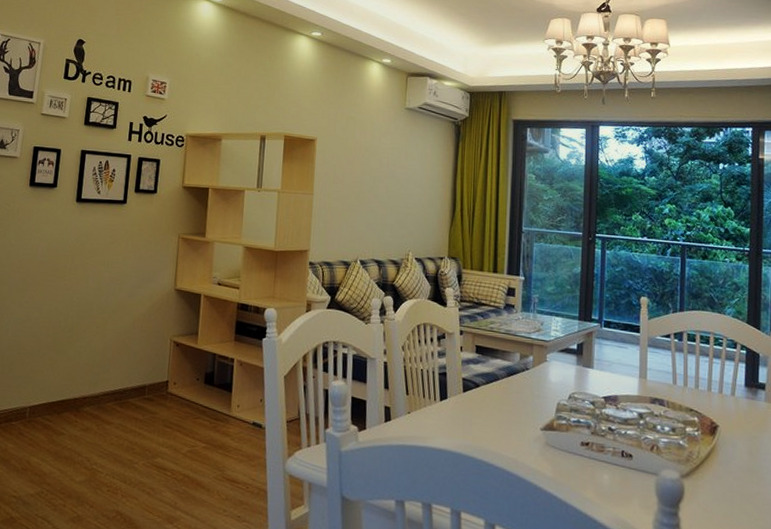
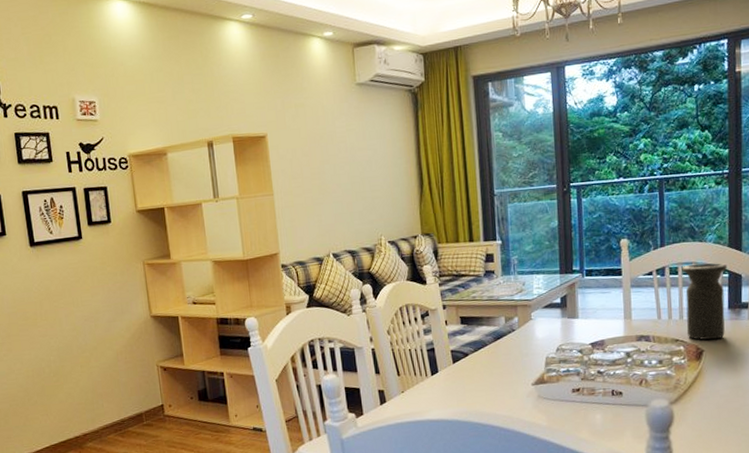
vase: none [700,334,746,417] -> present [682,262,728,341]

